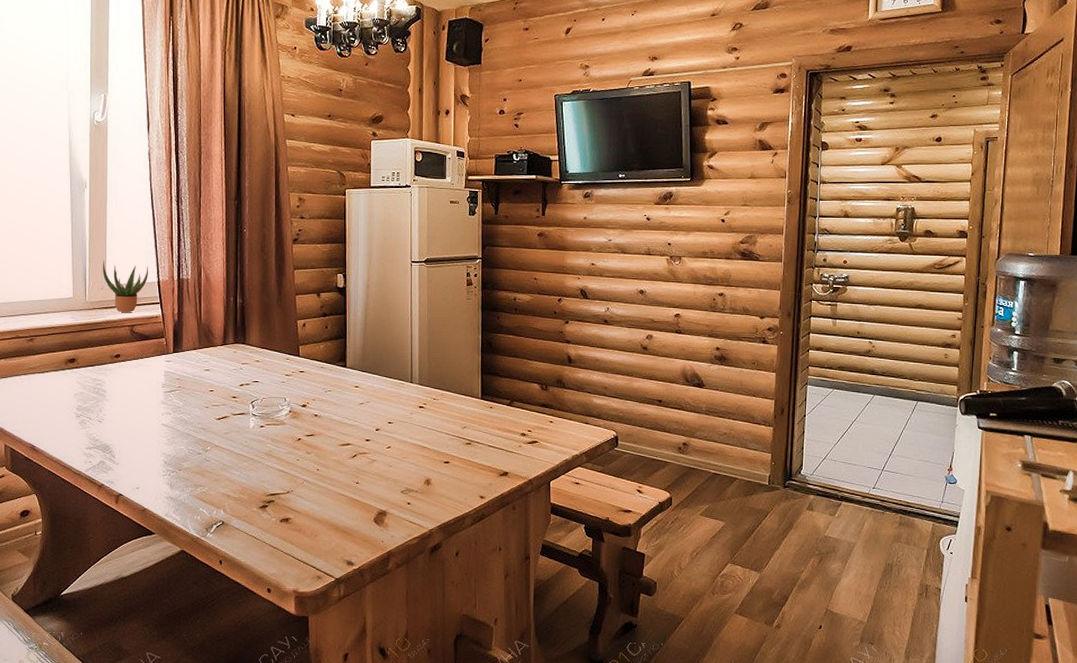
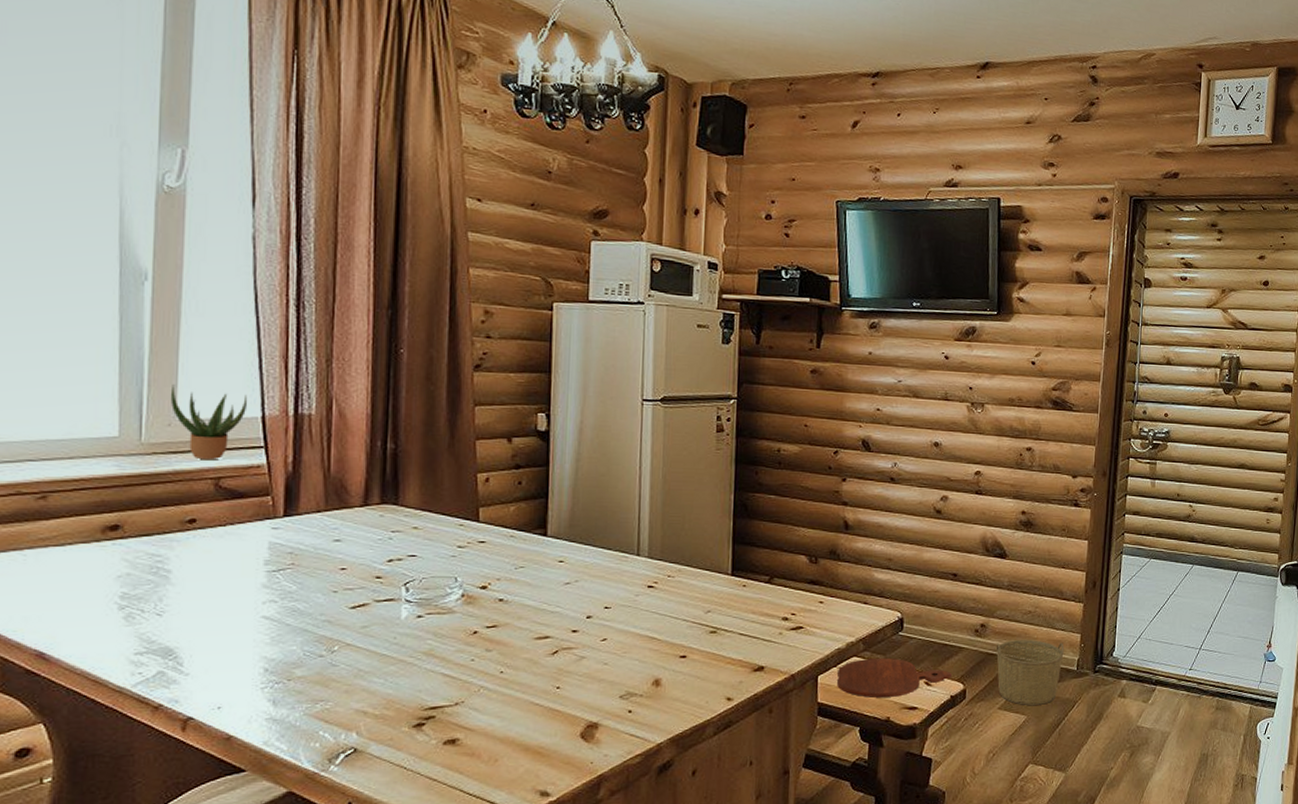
cutting board: none [566,468,659,501] -> present [837,657,952,697]
basket: none [696,457,757,513] -> present [995,640,1064,705]

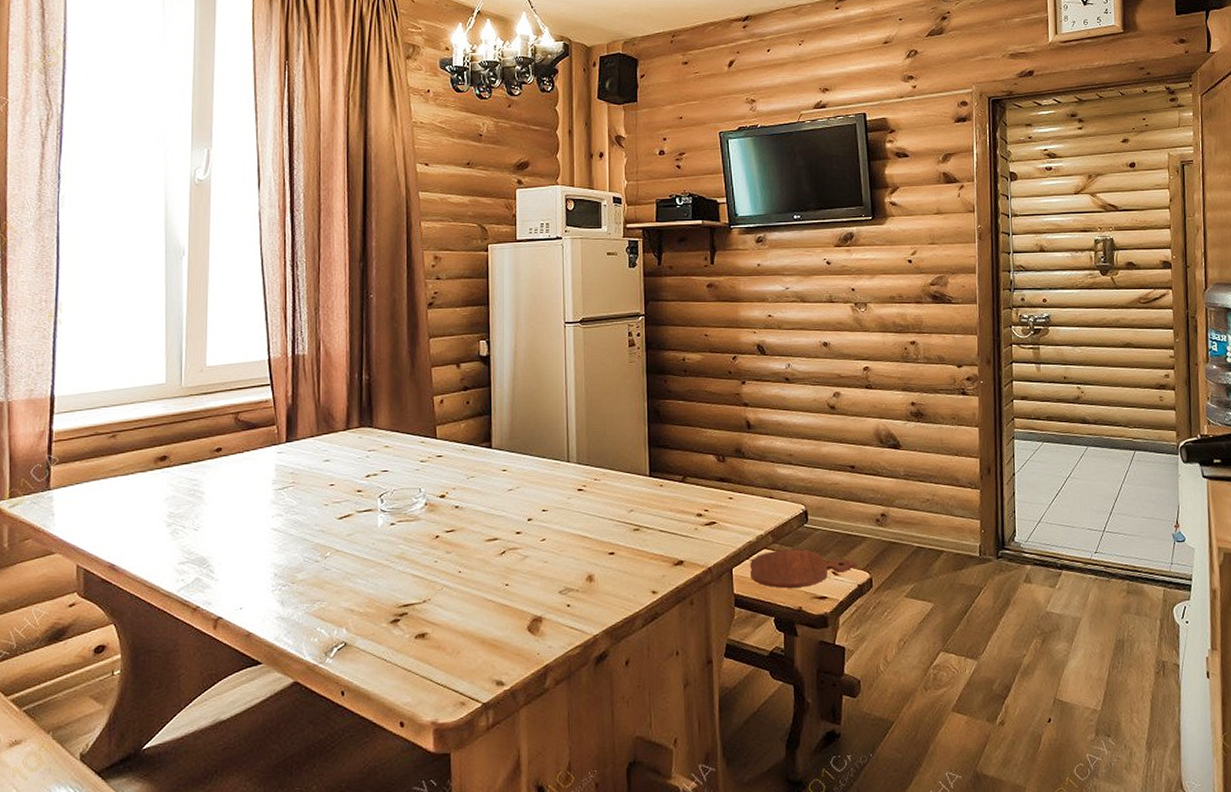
potted plant: present [170,384,247,461] -> none [201,338,257,399]
basket: present [995,640,1064,705] -> none [897,527,965,593]

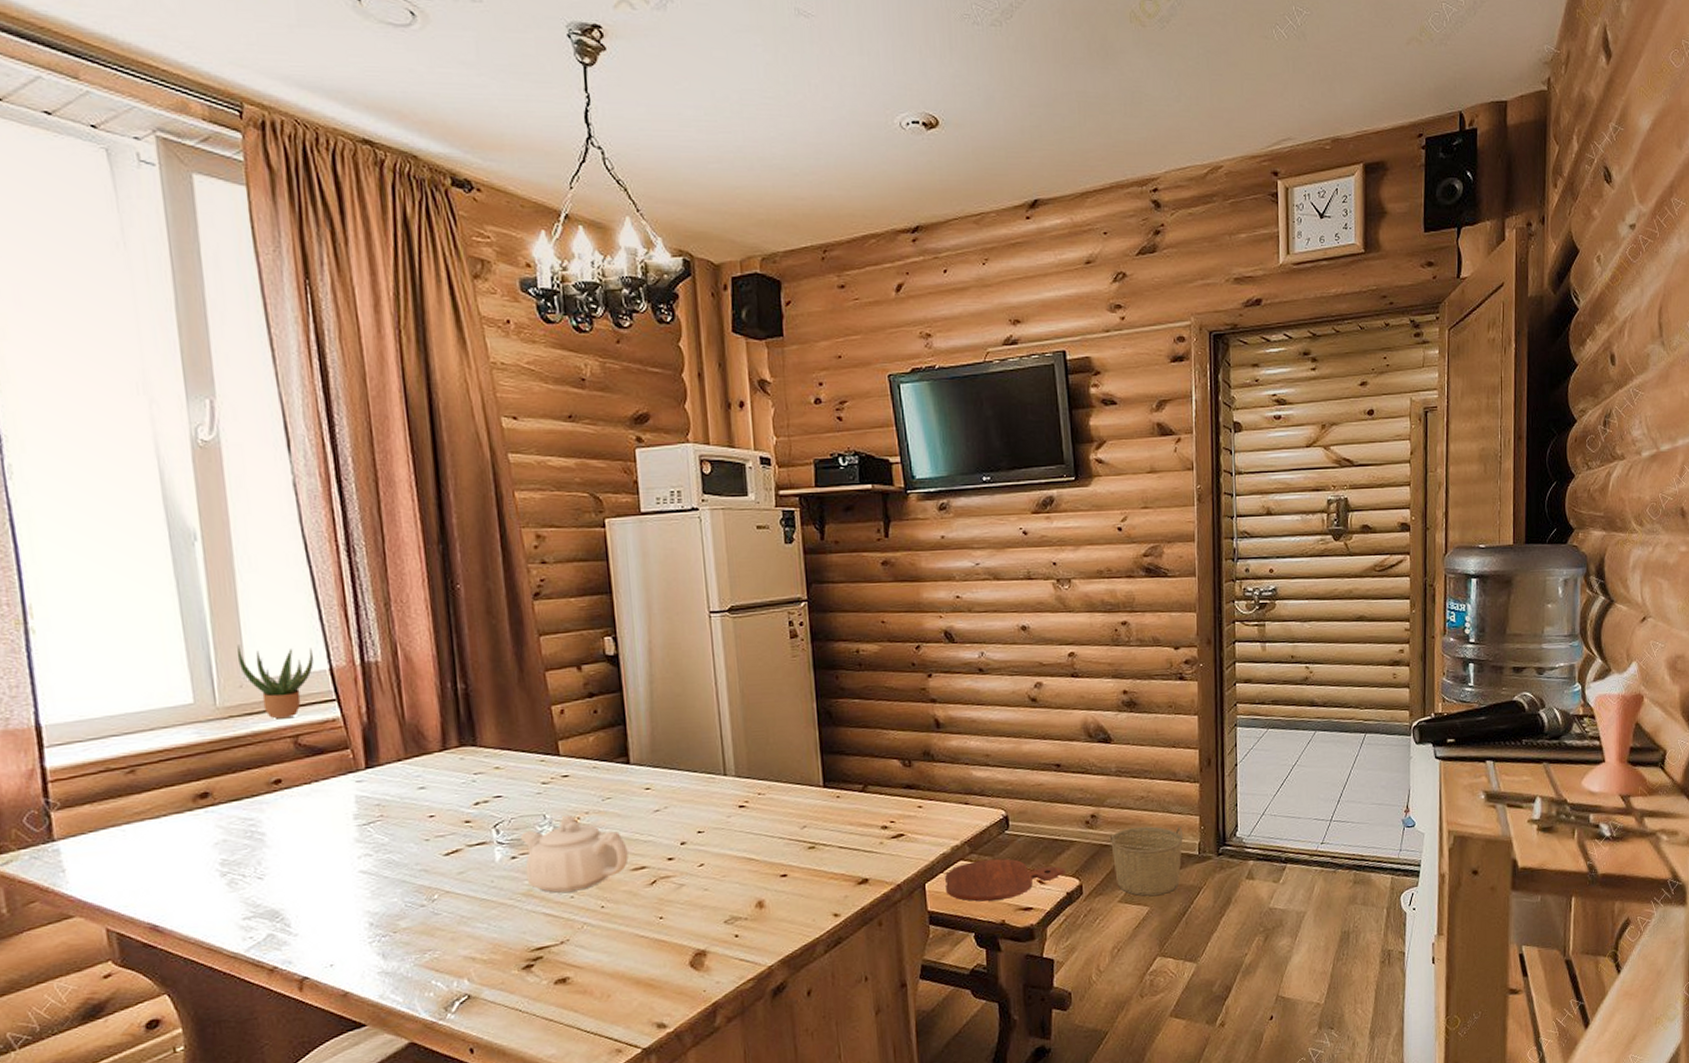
potted plant: none [201,338,257,399] -> present [237,645,314,719]
teapot: none [400,489,484,558] -> present [520,814,629,893]
basket: none [897,527,965,593] -> present [1109,826,1183,896]

